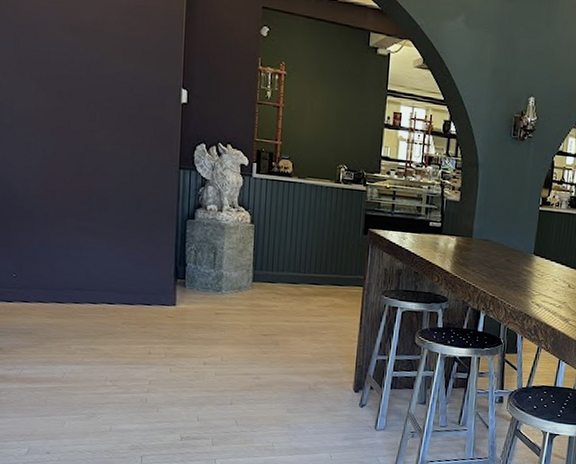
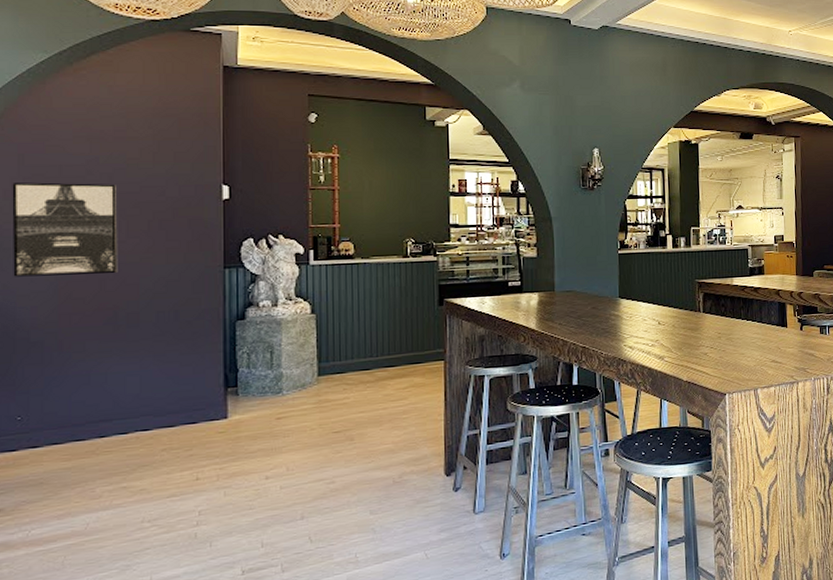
wall art: none [10,63,93,159] -> present [12,182,118,277]

